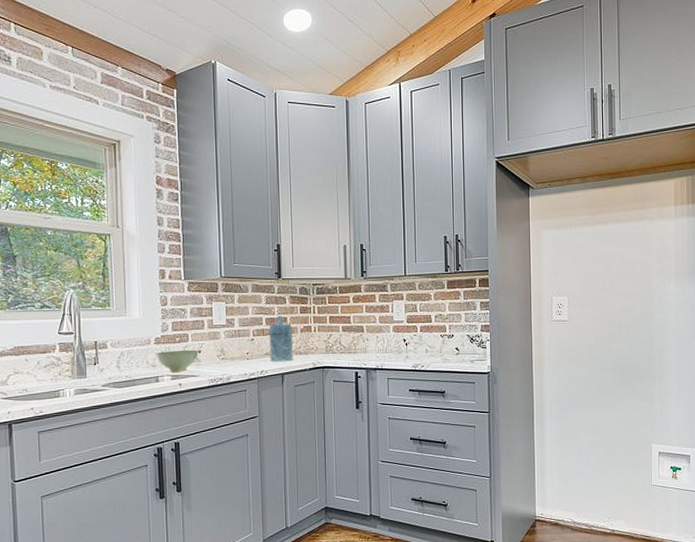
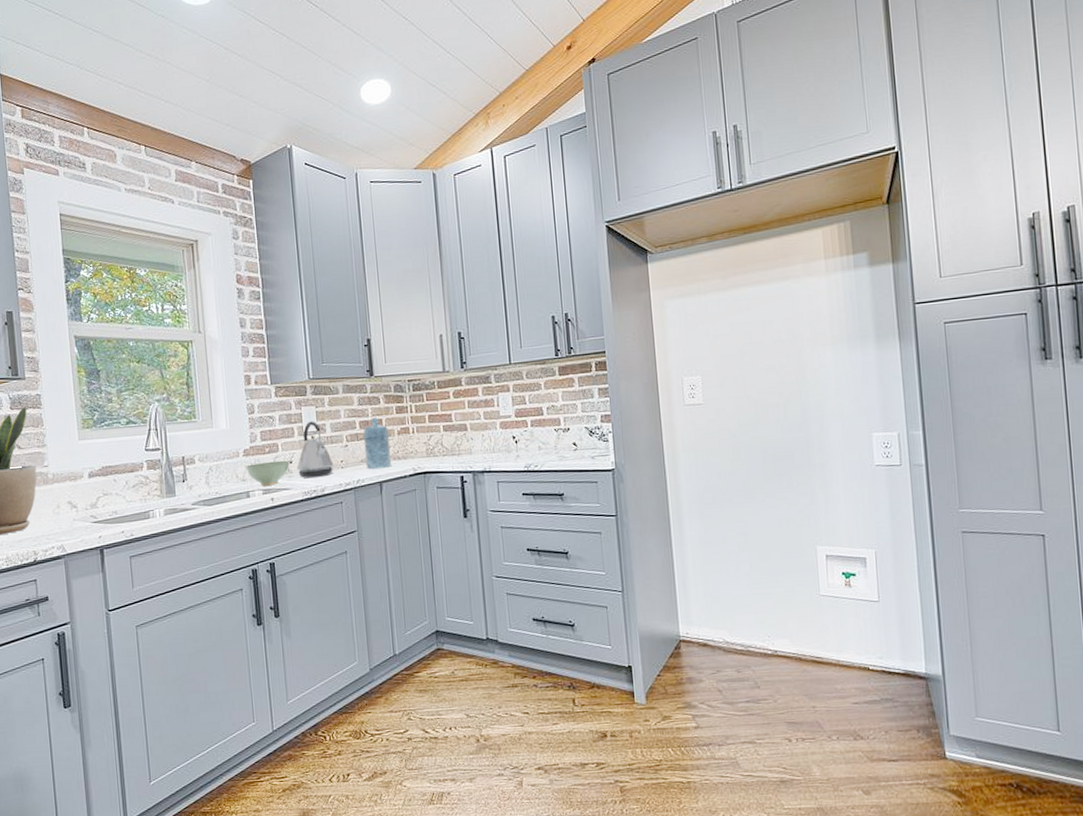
kettle: none [205,315,240,367] -> present [296,421,334,479]

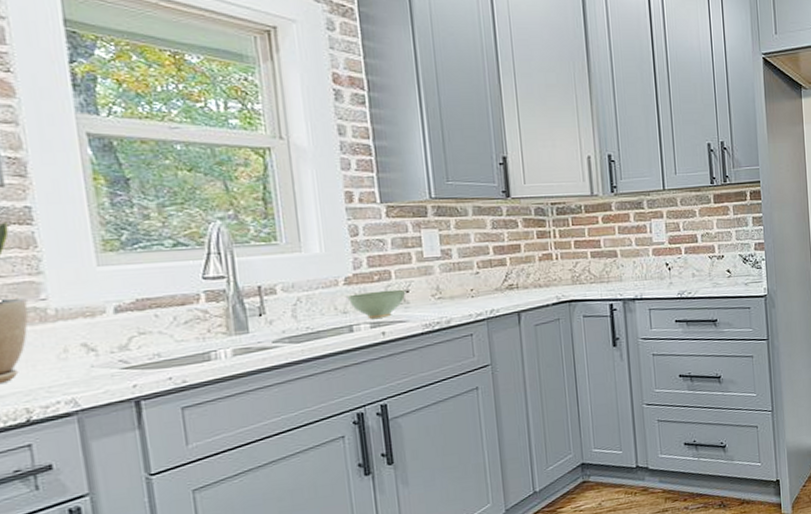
kettle: present [296,421,334,479] -> none [415,245,462,310]
canister: present [363,417,391,470] -> none [498,242,531,299]

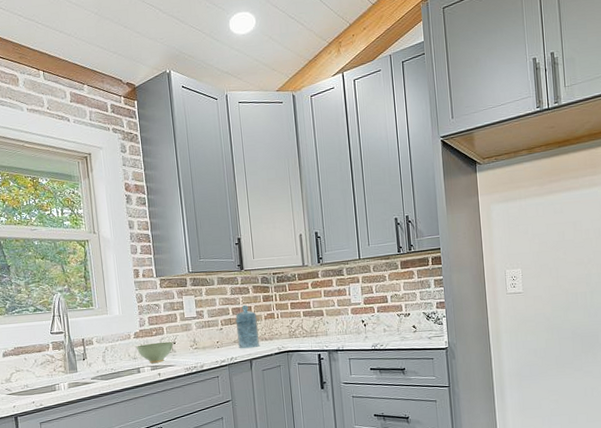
canister: none [498,242,531,299] -> present [235,304,259,349]

